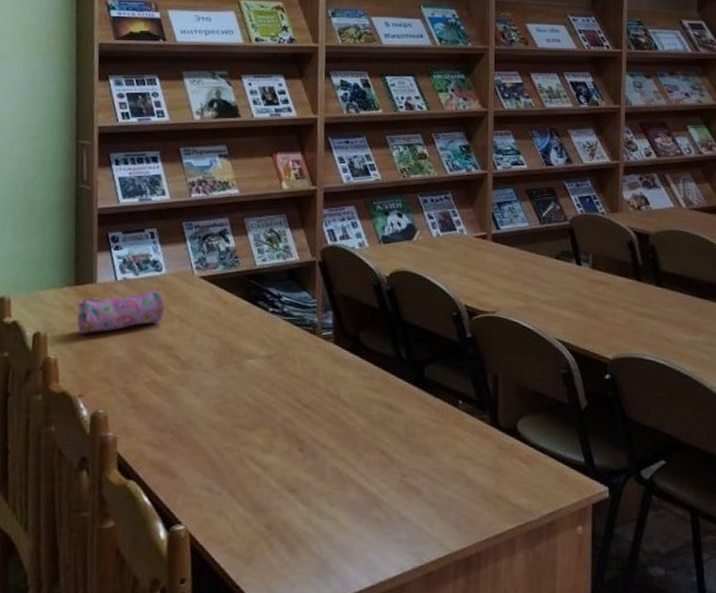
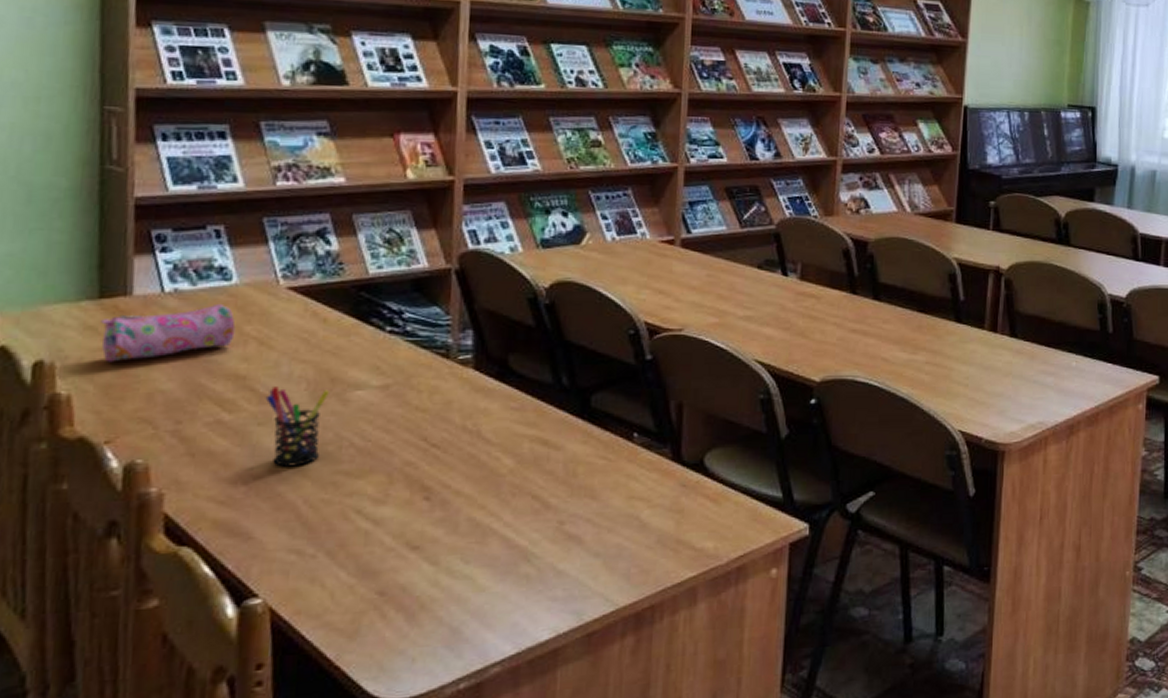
pen holder: none [185,355,229,419] -> present [265,387,329,467]

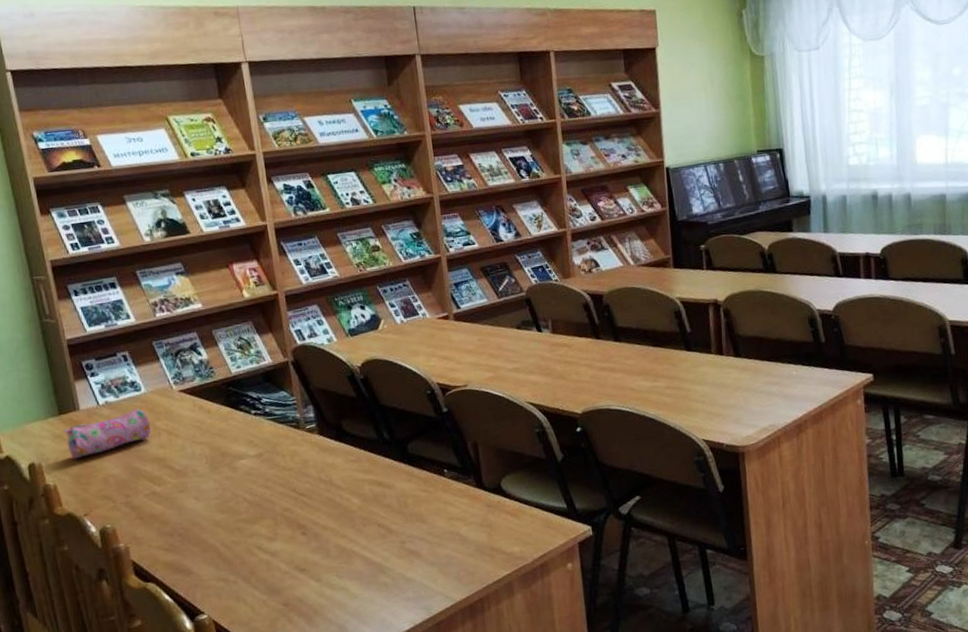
pen holder: present [265,387,329,467] -> none [180,462,224,521]

